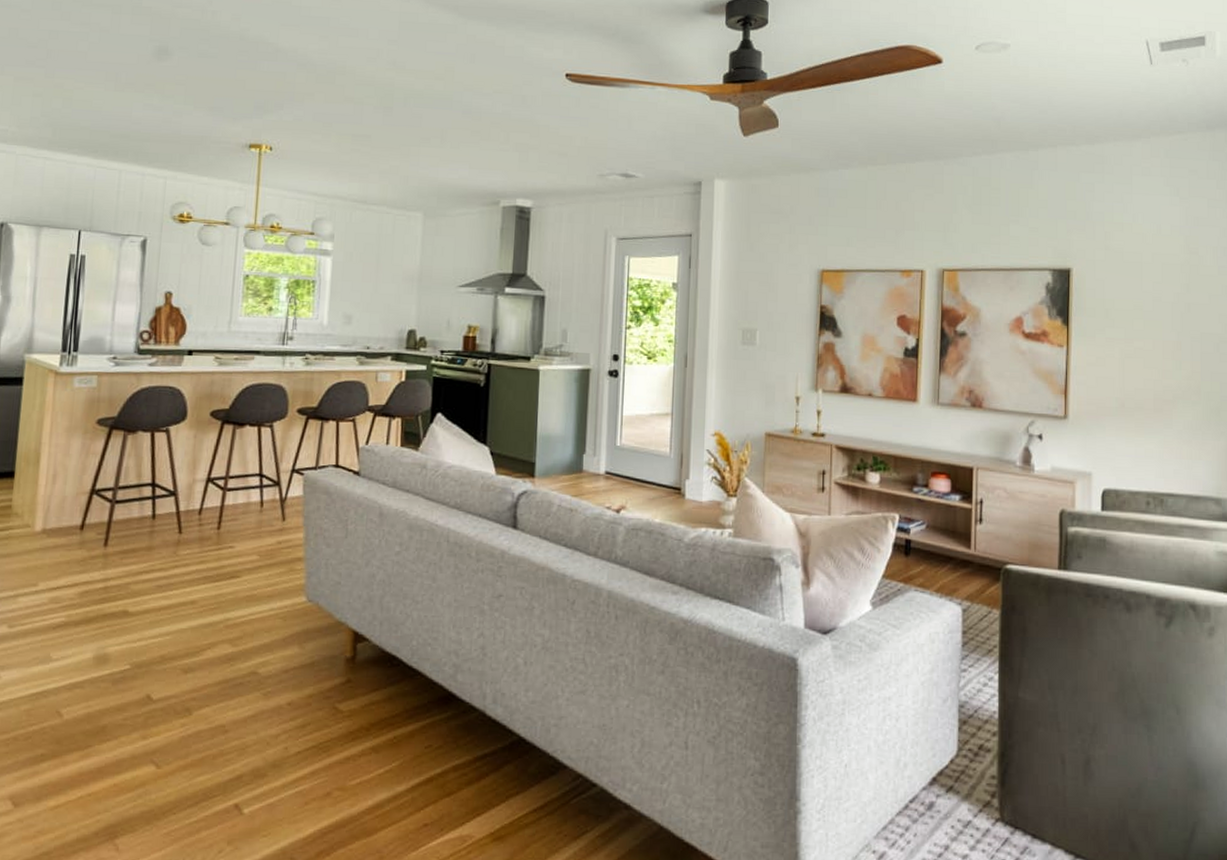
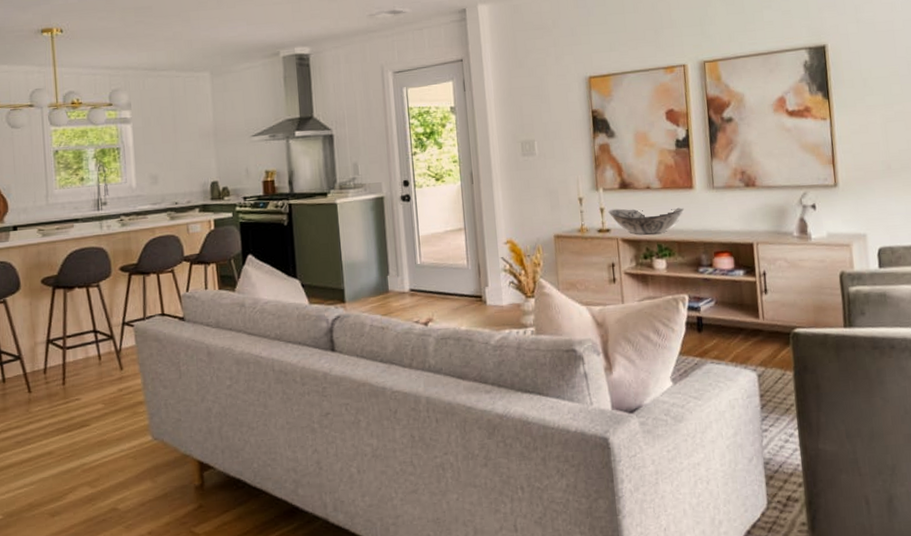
decorative bowl: none [825,413,905,446] -> present [608,208,684,236]

